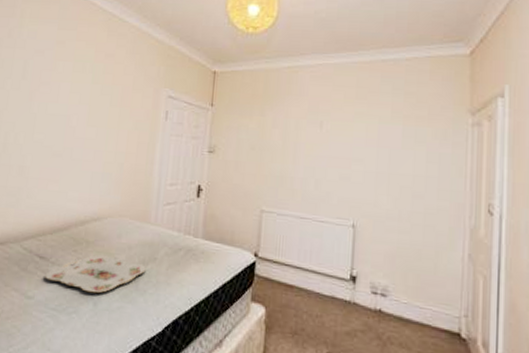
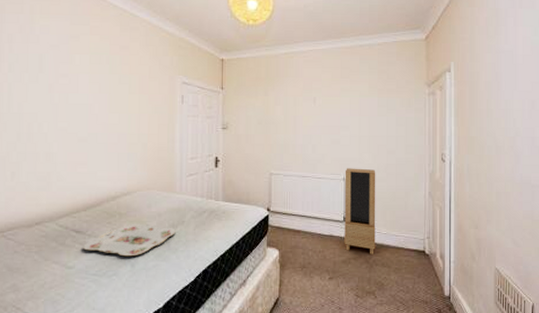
storage cabinet: none [349,212,396,329] -> present [344,168,376,255]

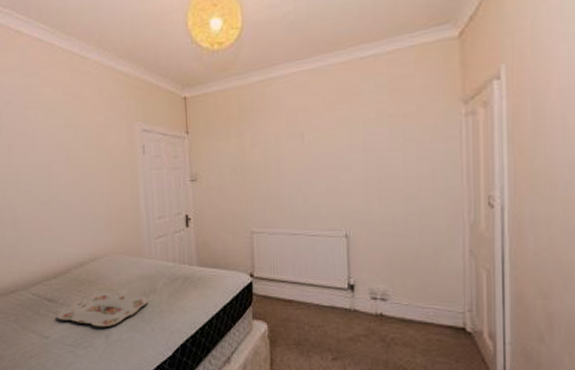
storage cabinet: present [344,168,376,255] -> none [347,221,394,331]

